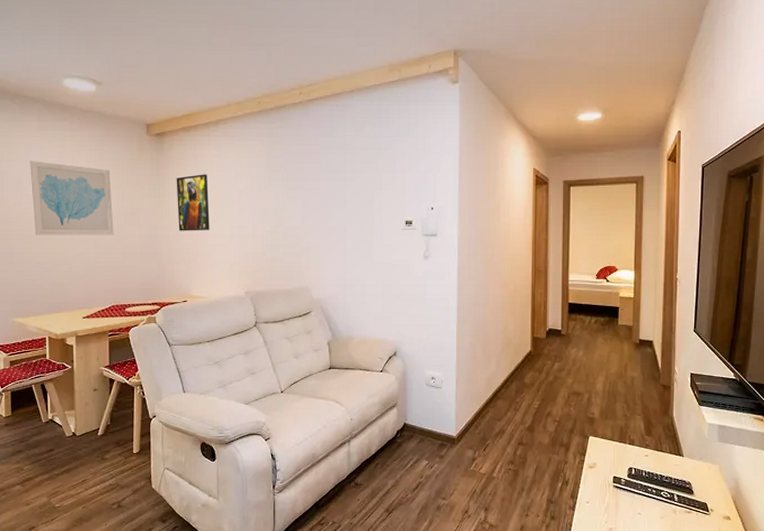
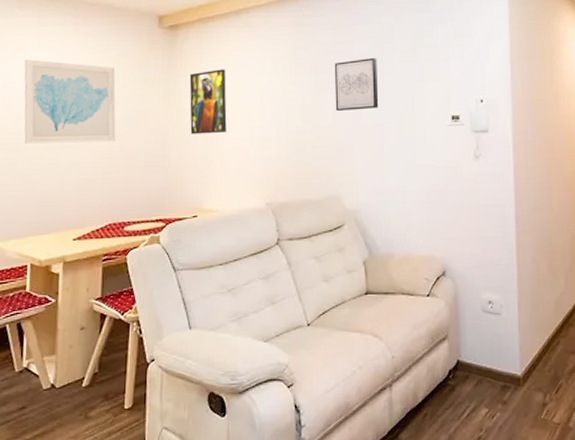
wall art: none [303,167,342,214] -> present [334,57,379,111]

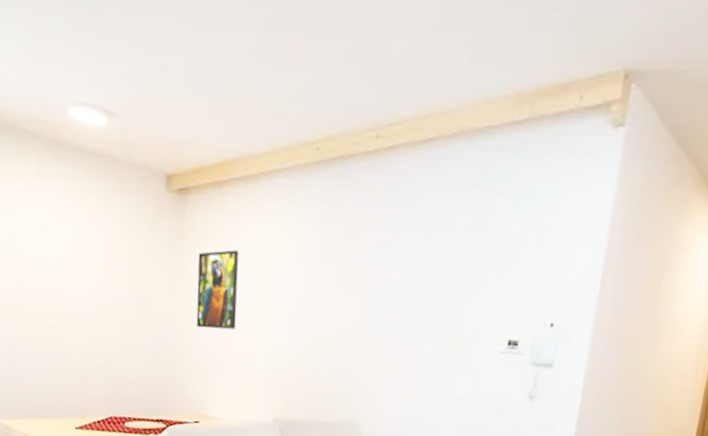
wall art: present [24,59,116,144] -> none [25,219,118,326]
wall art: present [334,57,379,111] -> none [363,251,423,320]

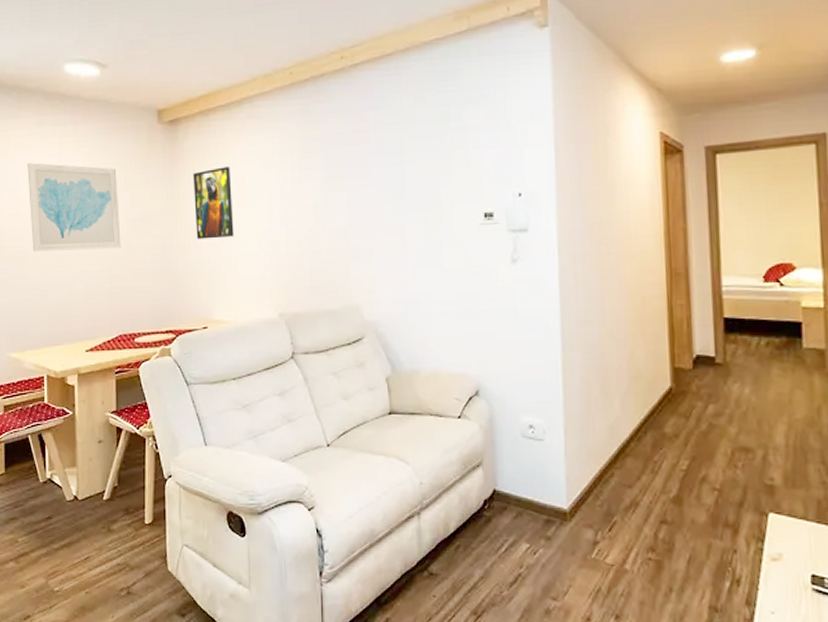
wall art: none [25,219,118,326] -> present [27,163,121,252]

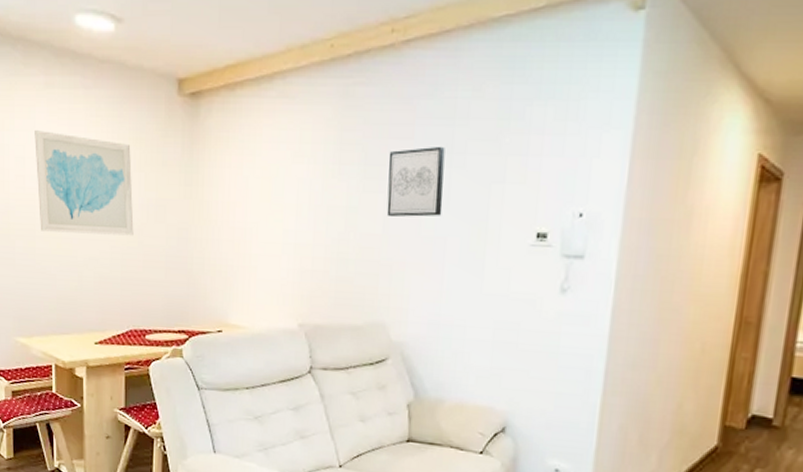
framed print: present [193,166,234,240] -> none [214,153,257,235]
wall art: none [348,147,400,210] -> present [386,146,445,217]

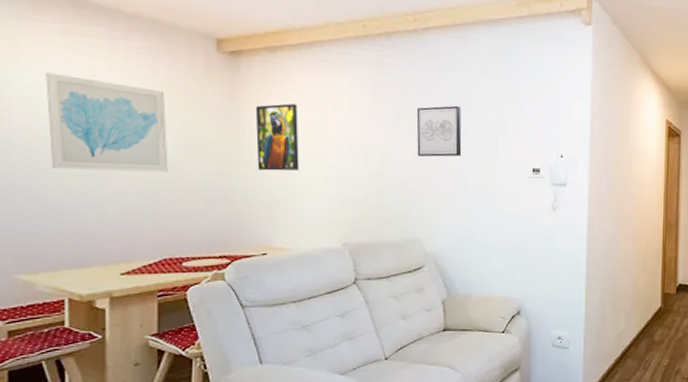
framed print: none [214,153,257,235] -> present [255,103,299,171]

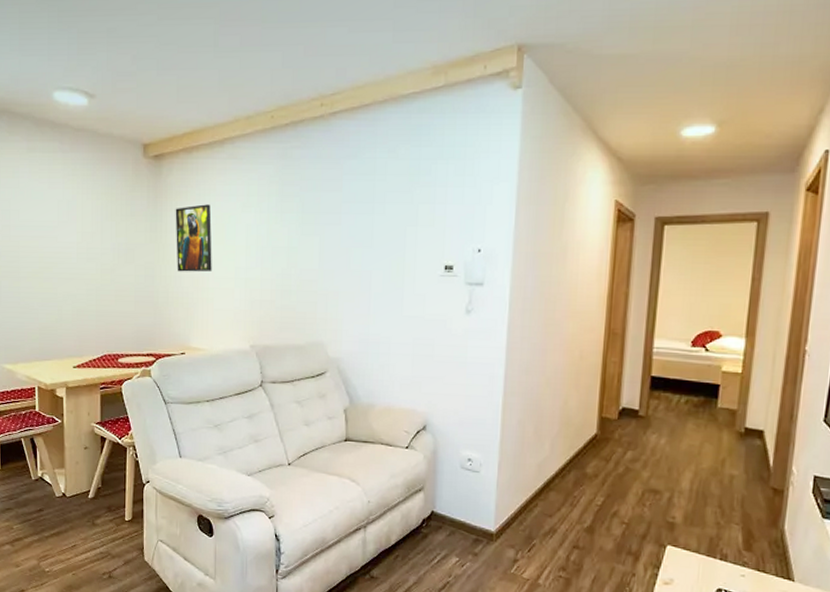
wall art: present [46,73,168,172] -> none [18,188,107,275]
wall art: present [416,105,462,157] -> none [321,197,368,255]

